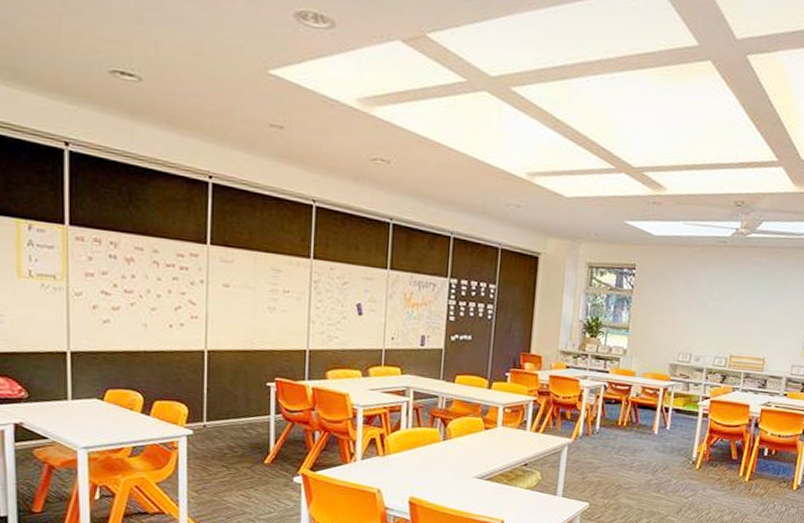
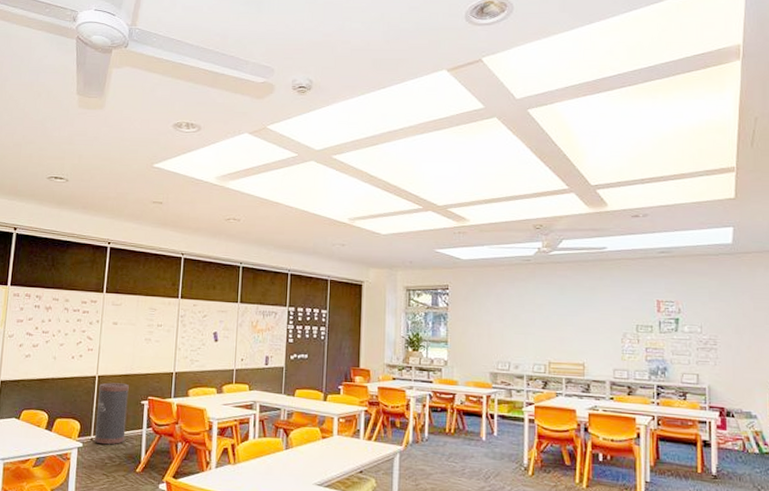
trash can: none [207,359,249,433] -> present [94,382,129,445]

